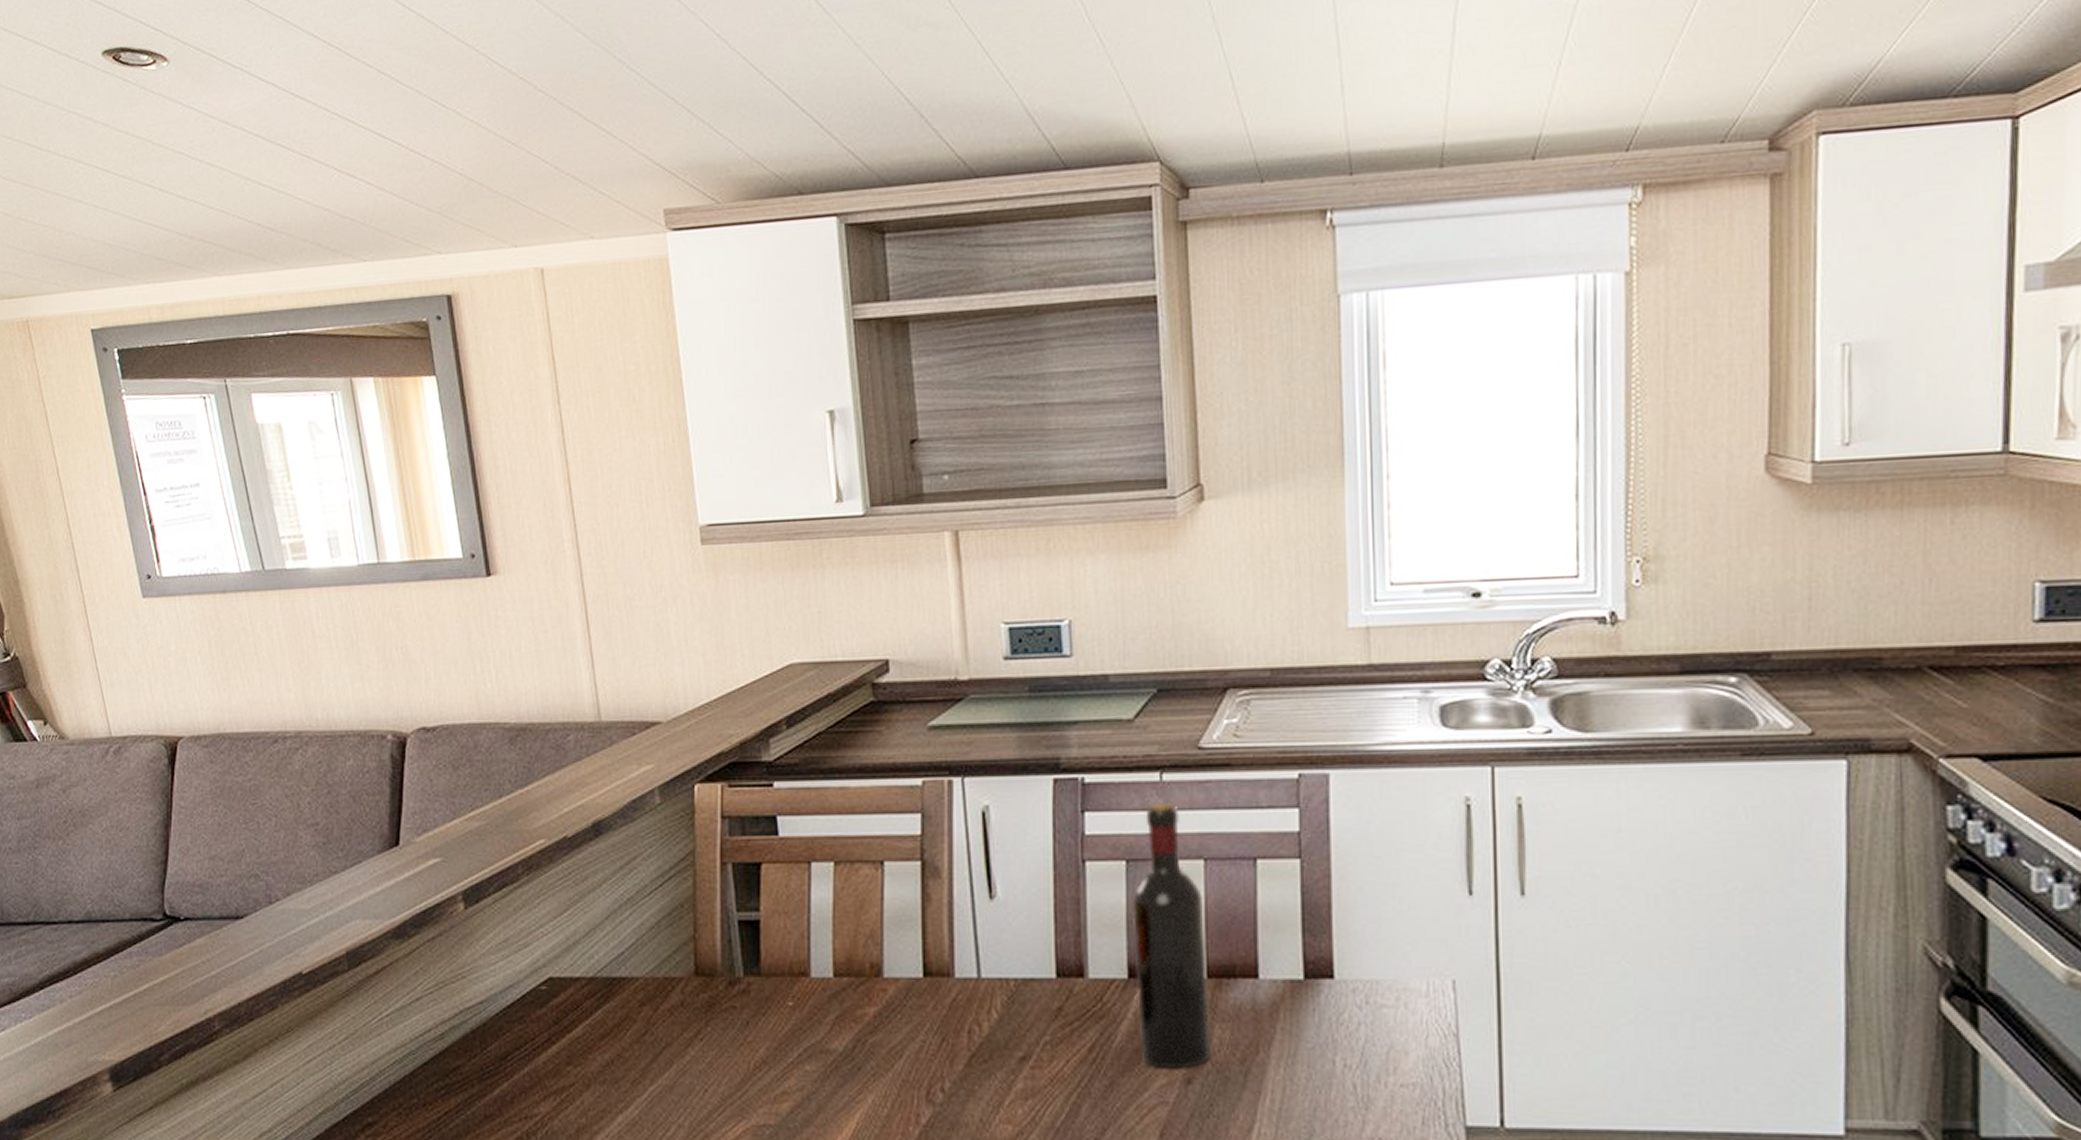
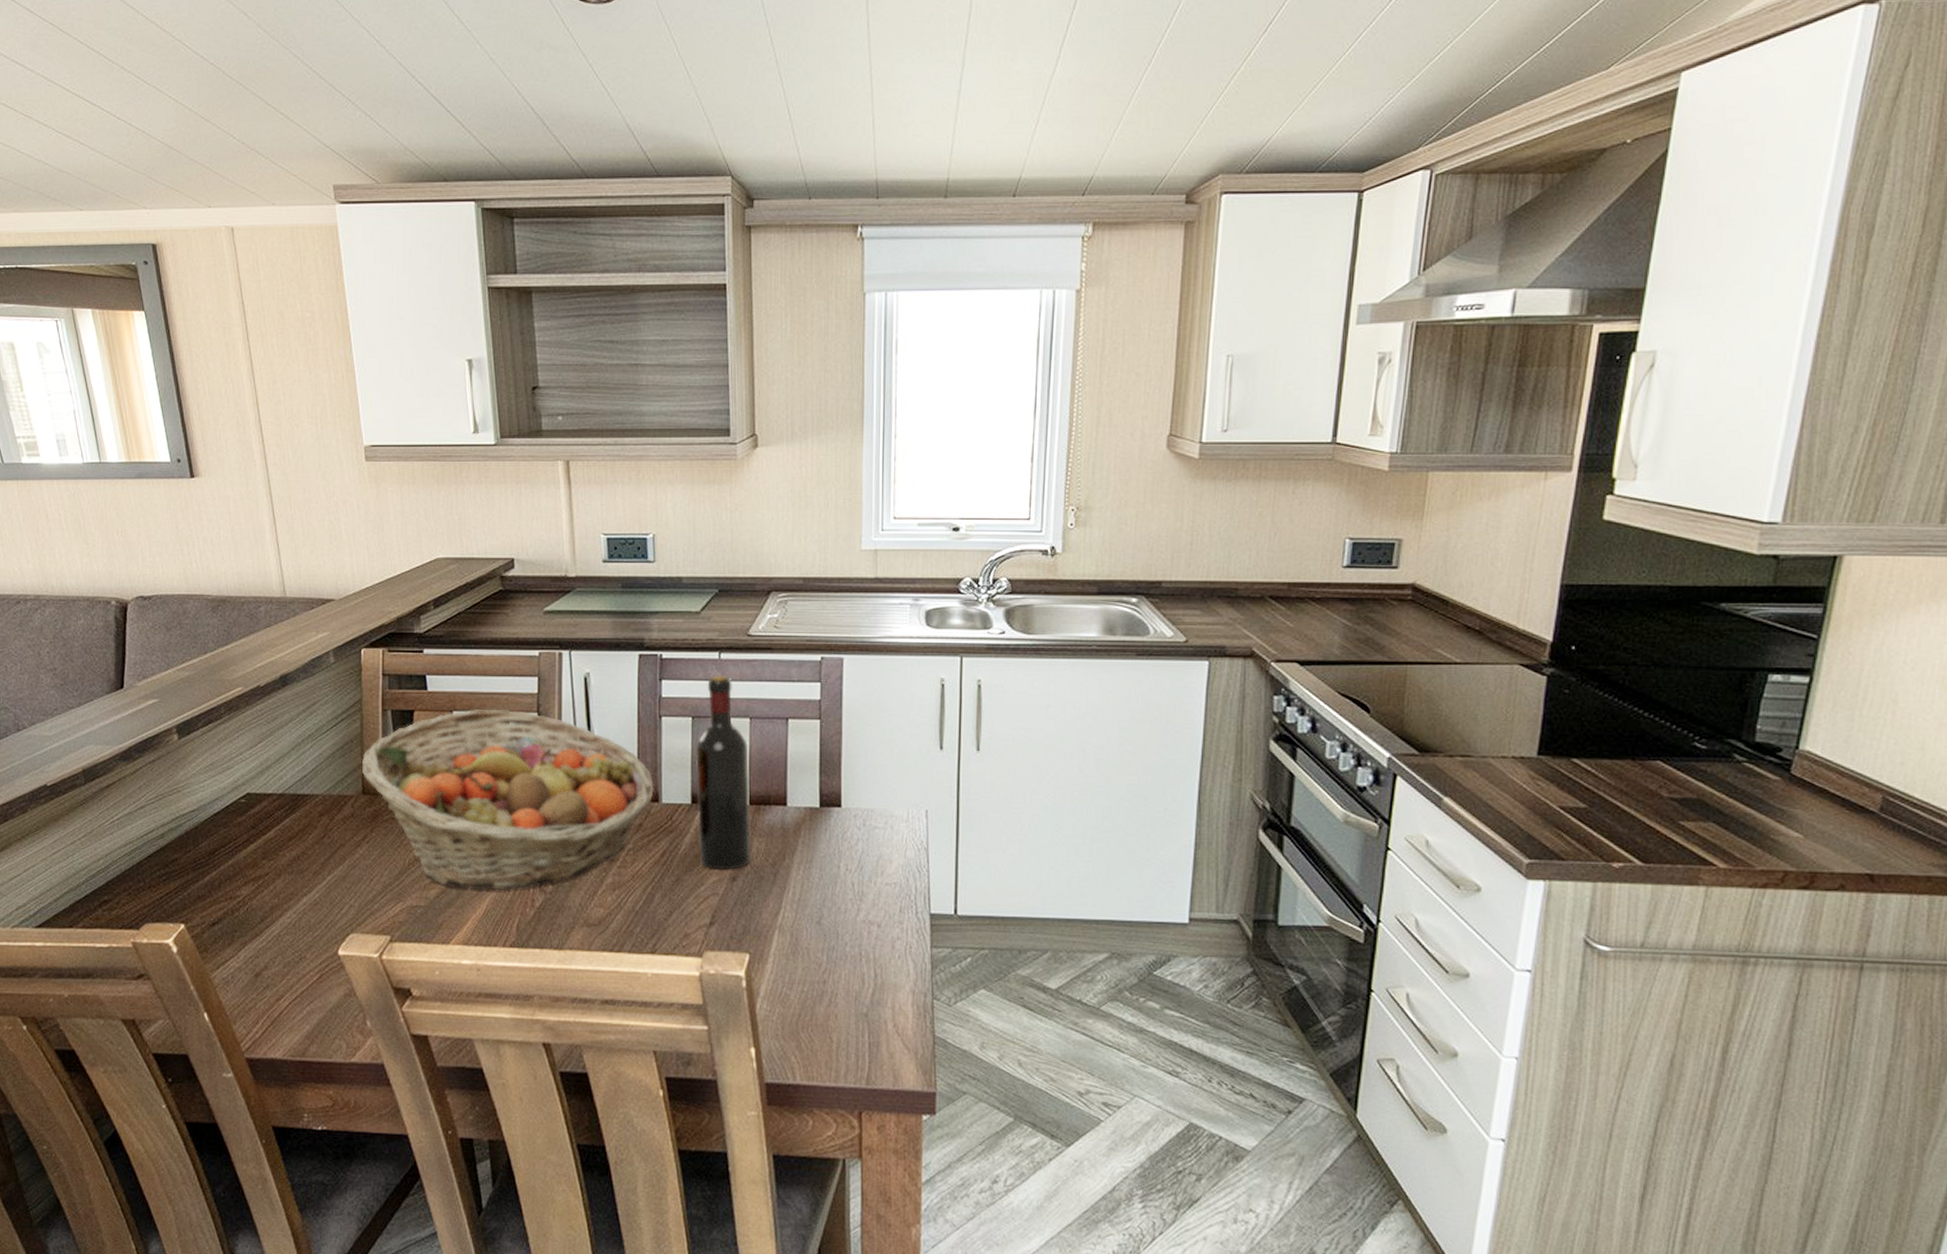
fruit basket: none [693,857,1077,1103] -> present [361,709,654,891]

